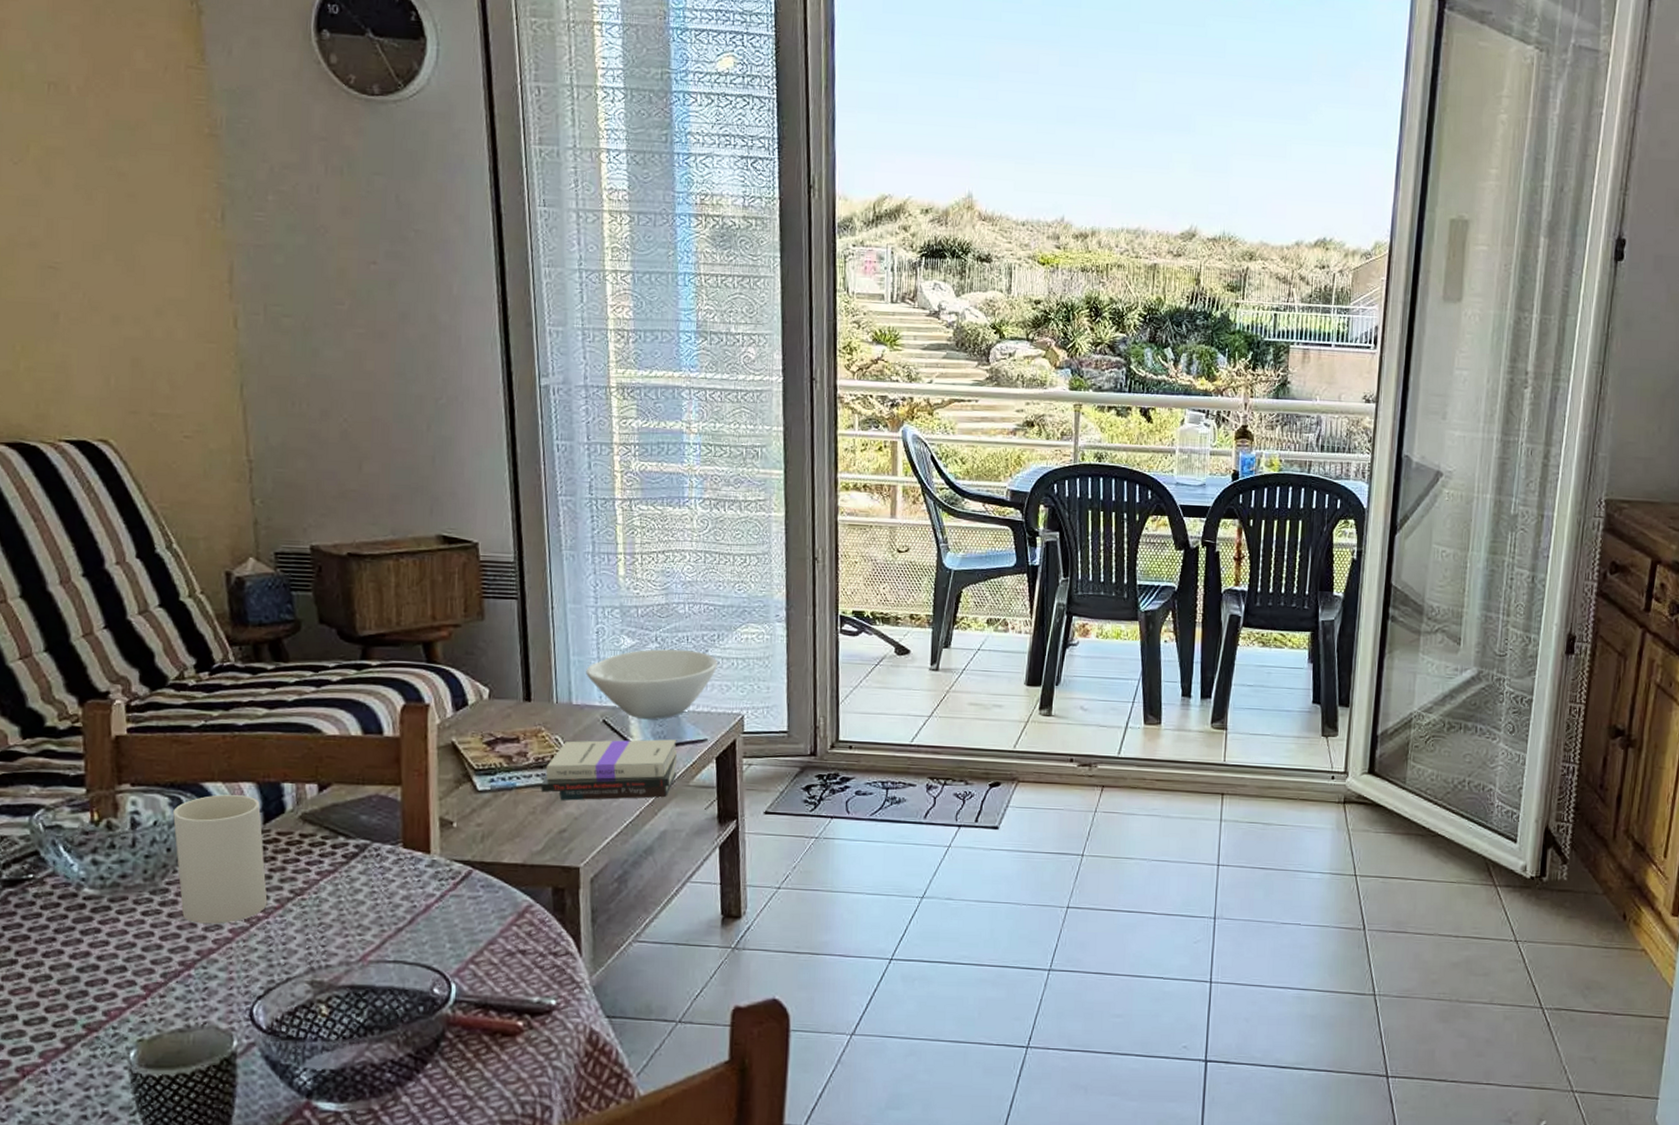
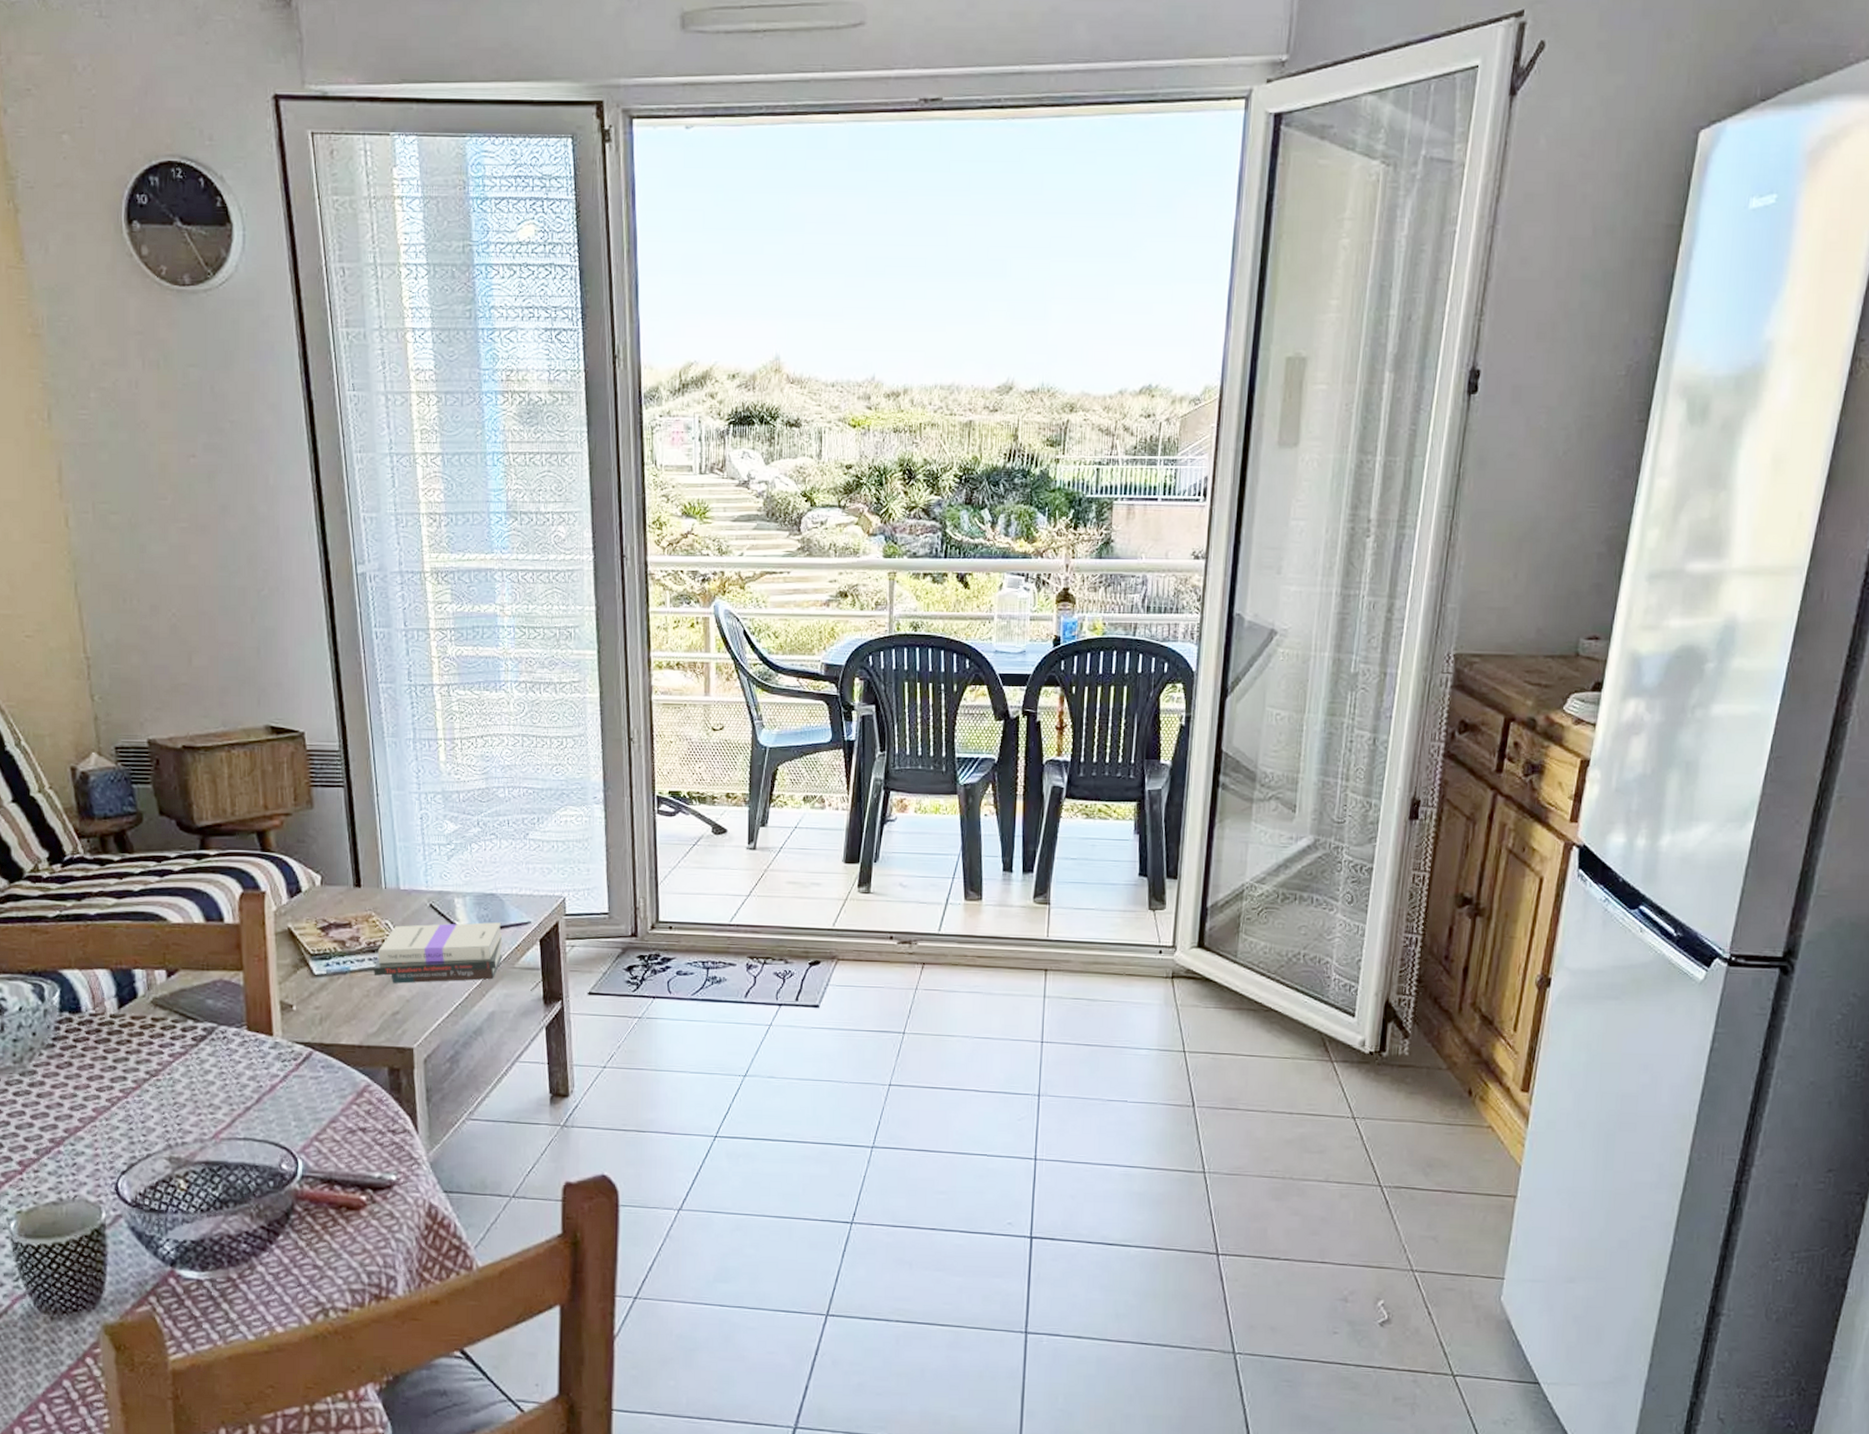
cup: present [173,794,268,924] -> none [36,981,126,1104]
bowl: present [586,649,718,719] -> none [412,833,538,903]

